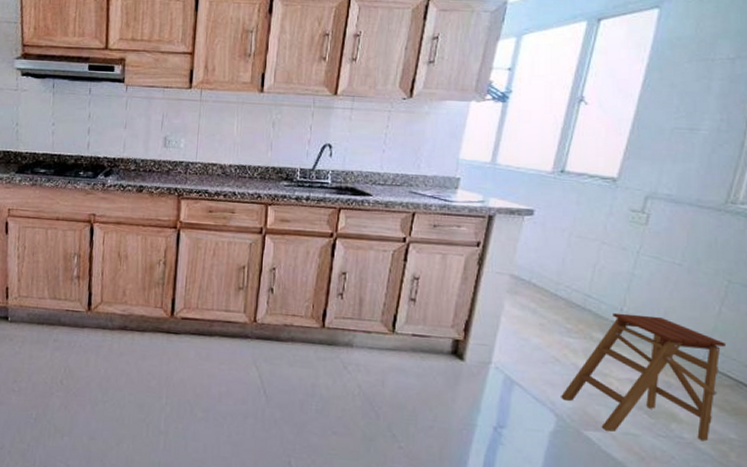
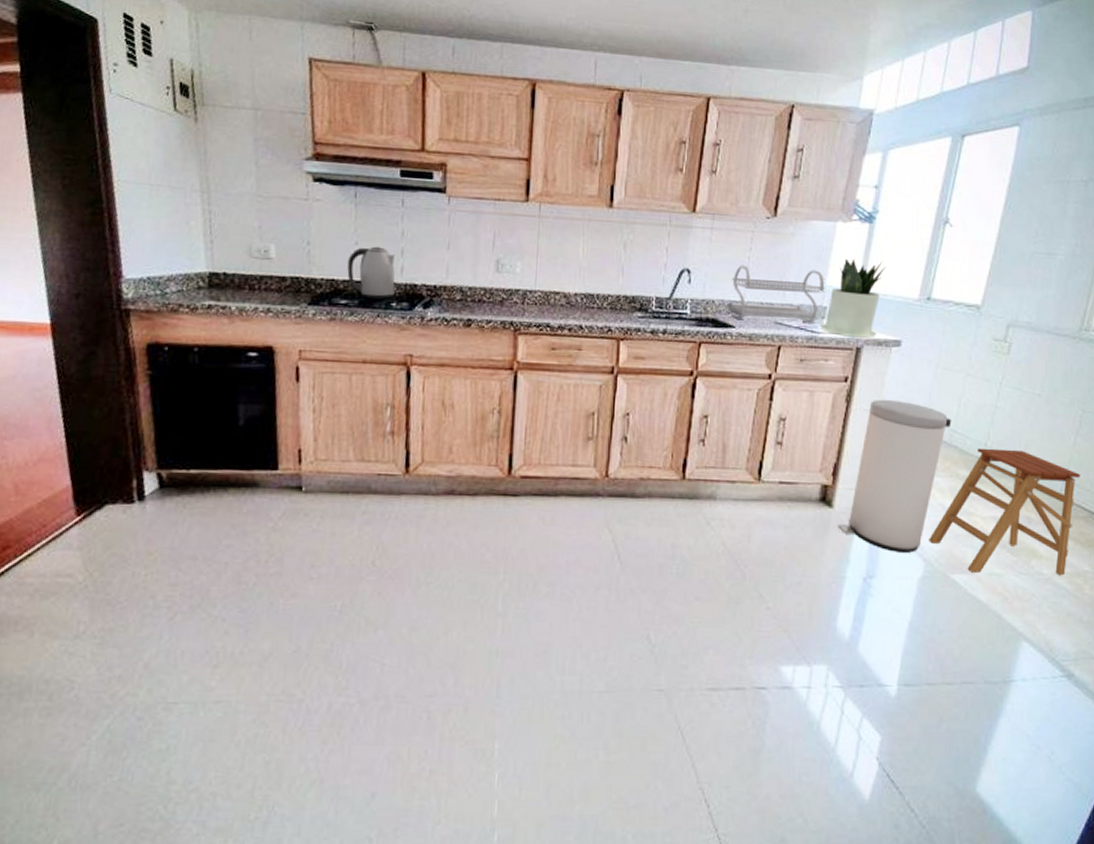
kettle: none [46,126,83,170] -> present [347,246,396,300]
dish rack: none [365,140,458,193] -> present [727,265,825,323]
planter: none [453,134,518,208] -> present [820,258,885,339]
pedal bin: none [469,263,586,407] -> present [838,399,952,553]

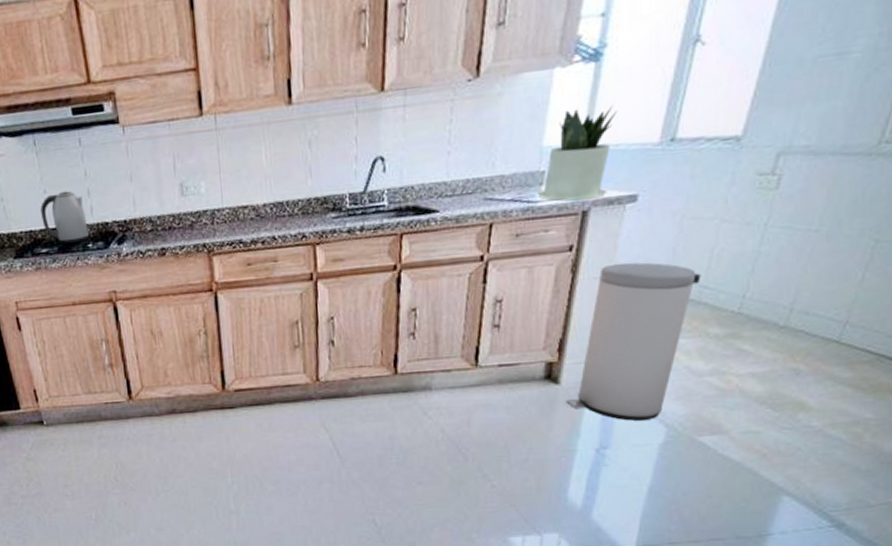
dish rack: present [727,265,825,323] -> none [428,130,542,203]
step ladder: present [929,448,1080,576] -> none [672,296,867,433]

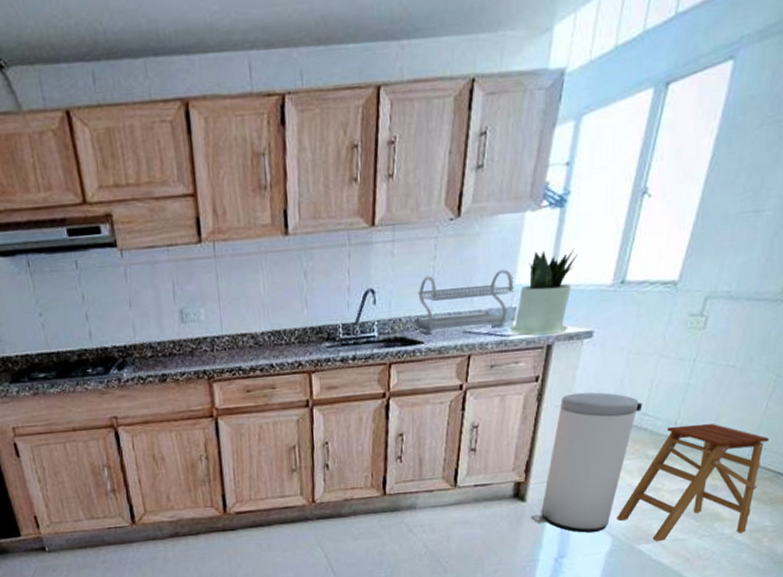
kettle: present [40,191,91,245] -> none [36,314,90,370]
dish rack: none [428,130,542,203] -> present [414,269,514,335]
step ladder: none [672,296,867,433] -> present [617,423,769,541]

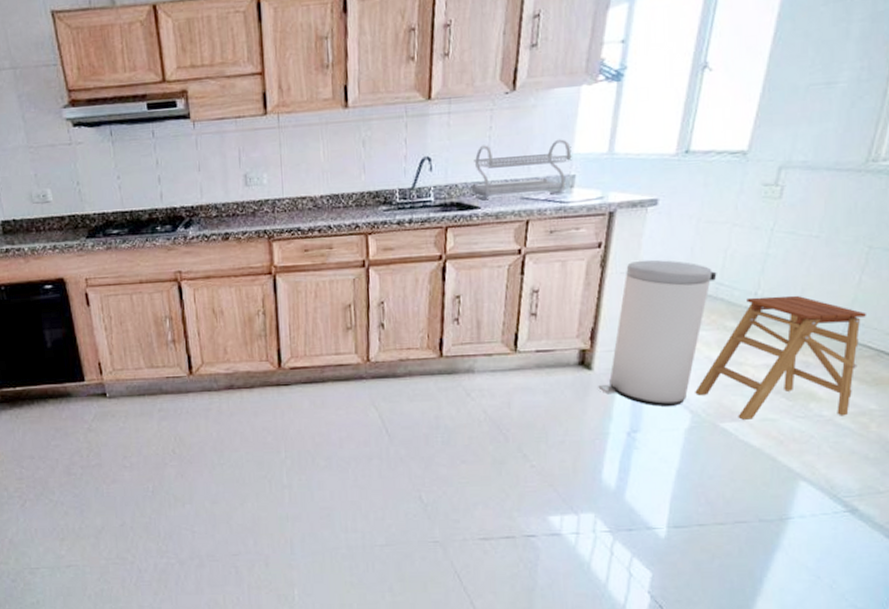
planter: present [510,248,577,336] -> none [569,119,637,204]

